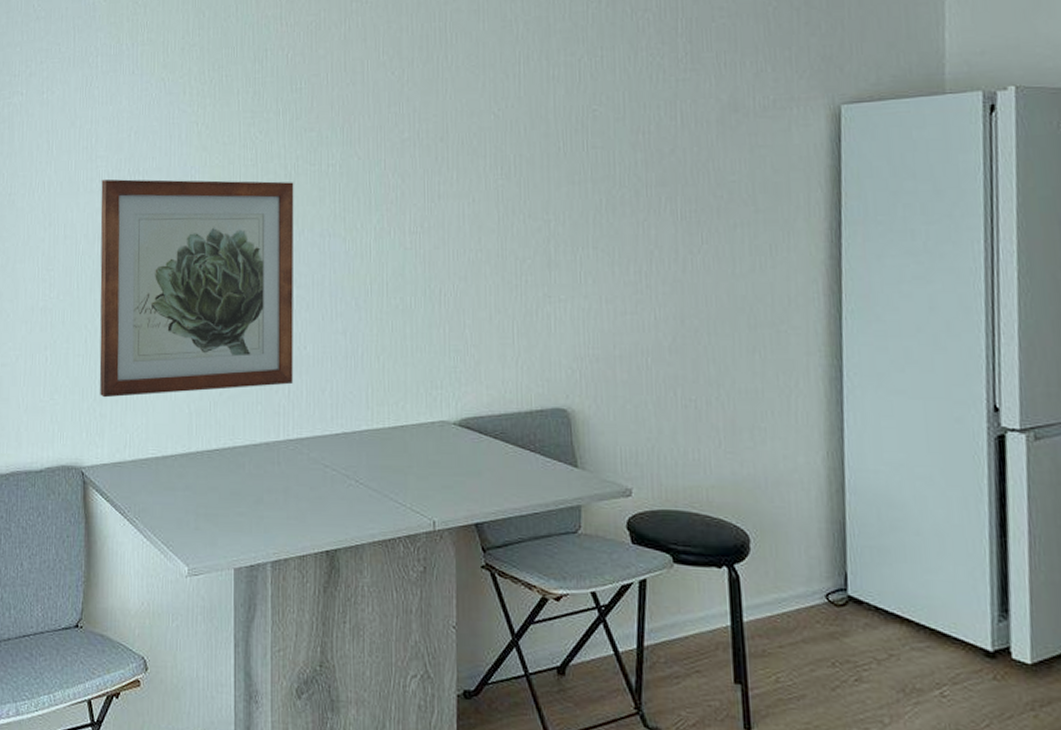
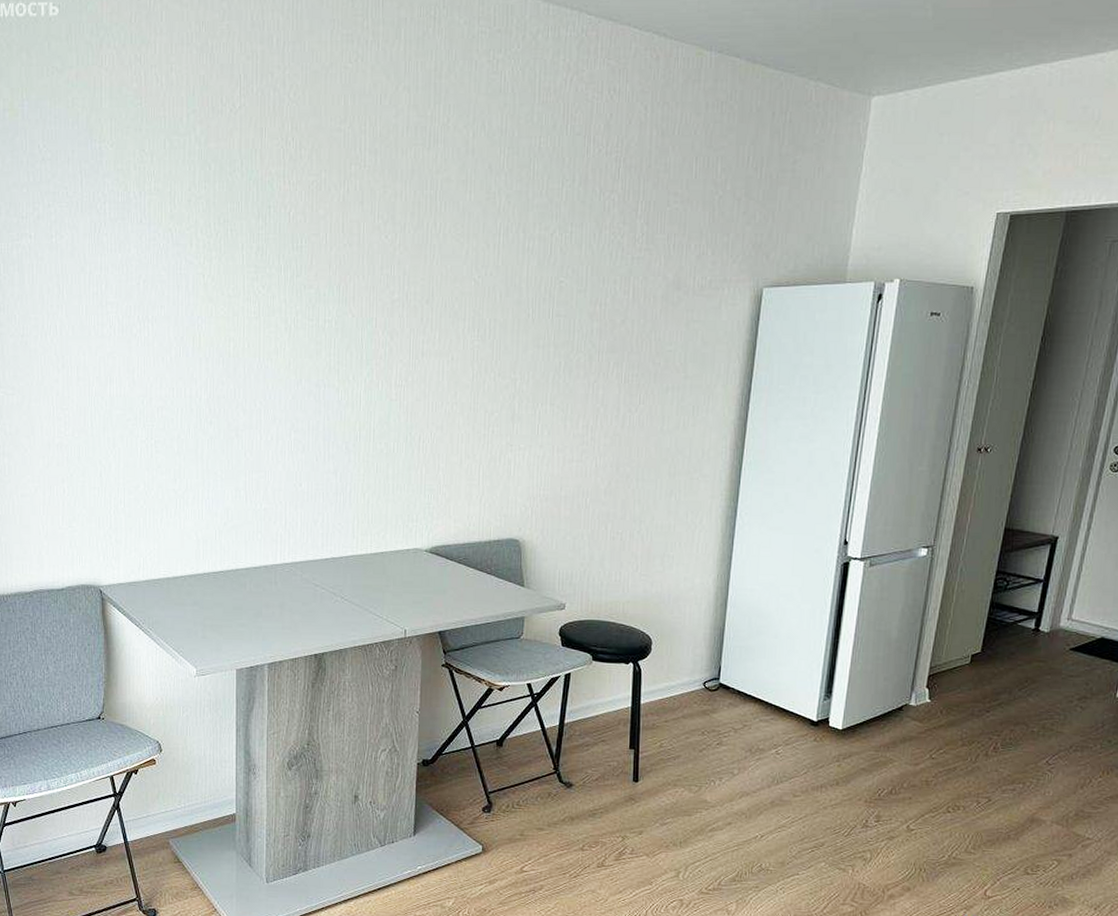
wall art: present [99,179,294,398] -> none [112,326,294,526]

